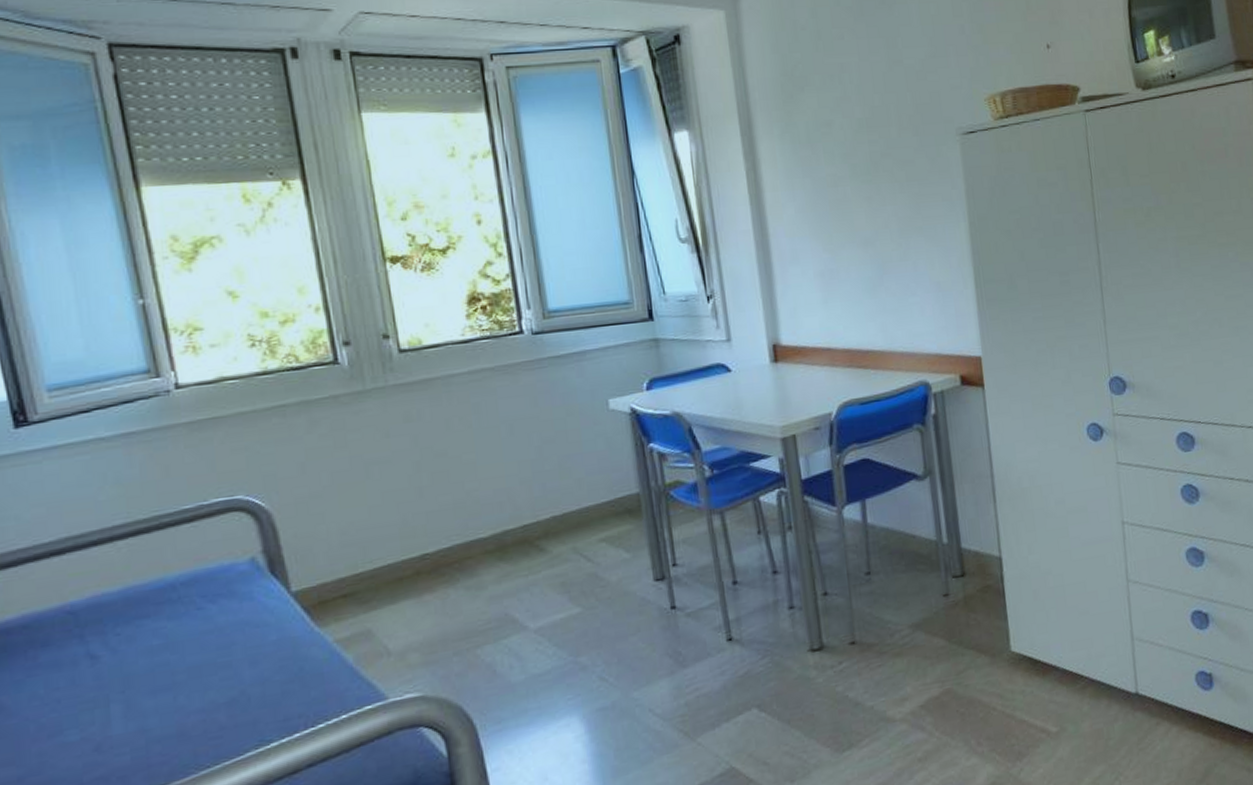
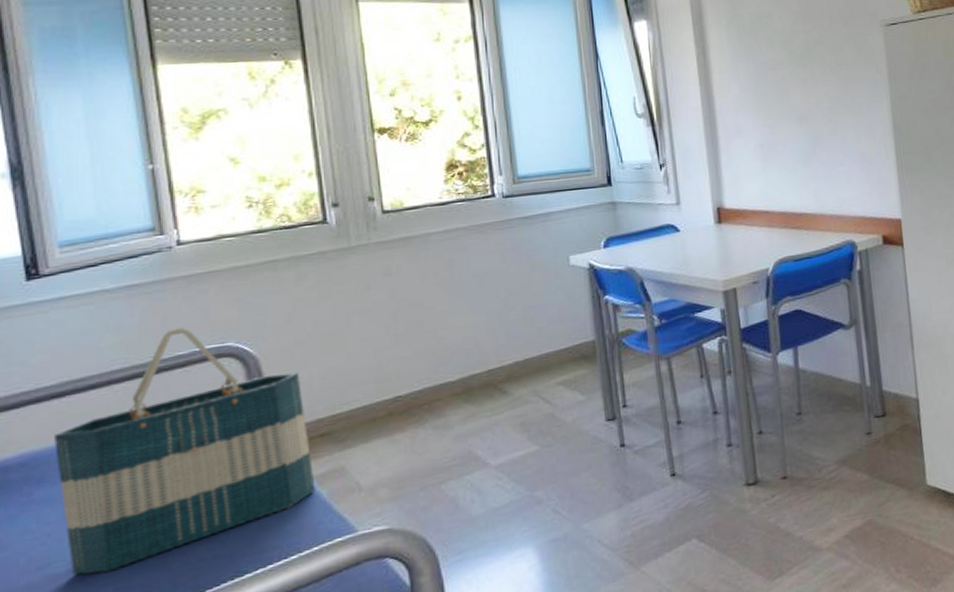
tote bag: none [57,479,341,744] -> present [54,327,316,576]

